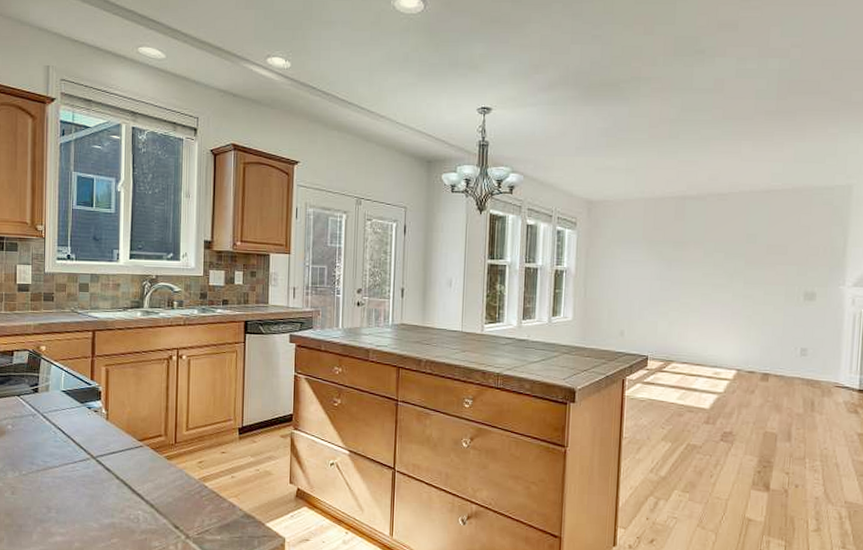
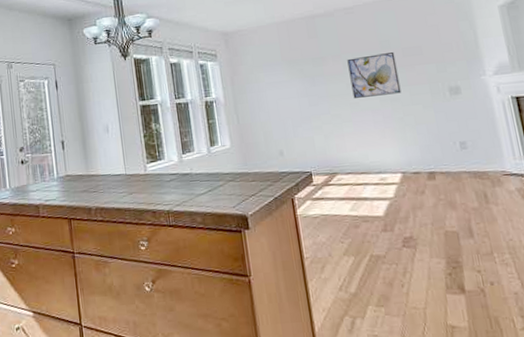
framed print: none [706,247,759,291] -> present [347,52,402,98]

